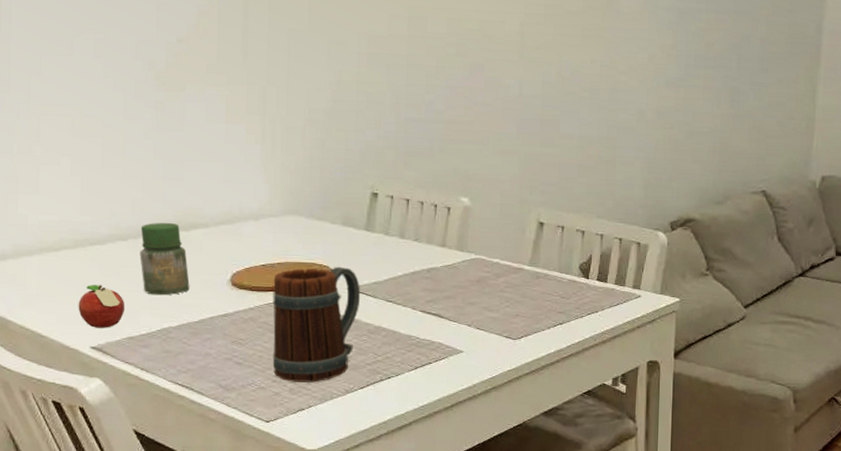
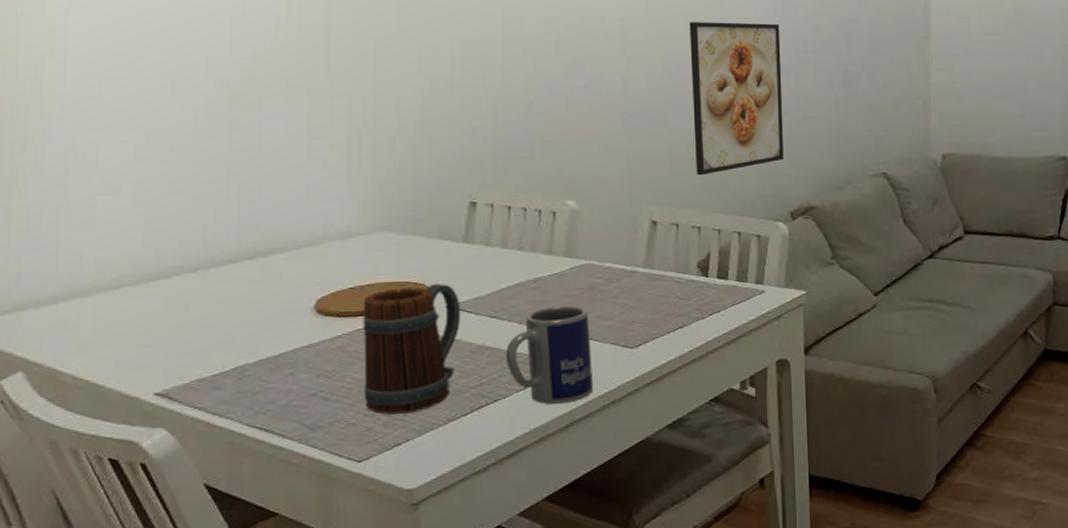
apple: present [78,285,126,328] -> none [140,323,195,372]
jar: present [139,222,190,296] -> none [211,249,269,330]
mug: none [399,296,478,386] -> present [505,306,593,405]
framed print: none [583,30,673,182] -> present [689,22,784,176]

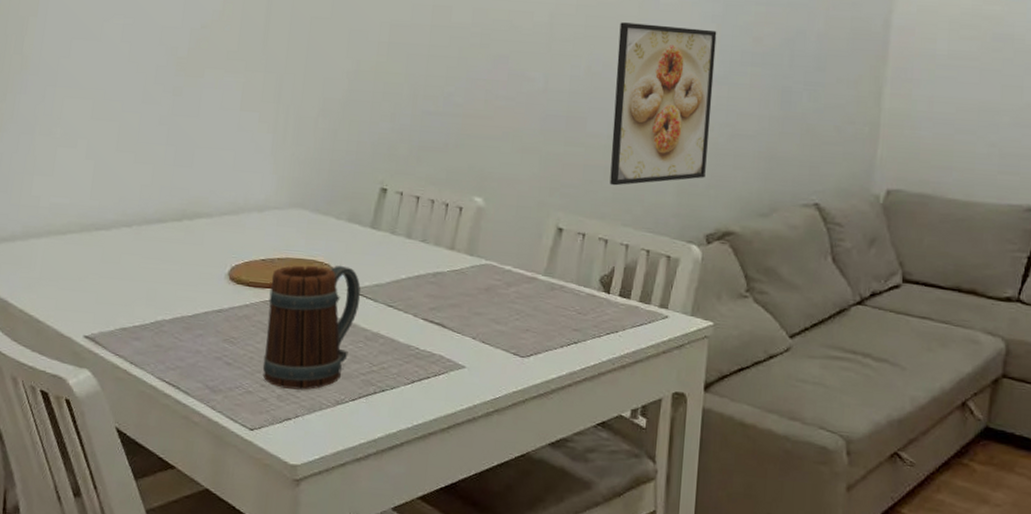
mug: present [505,306,593,405] -> none [397,303,484,404]

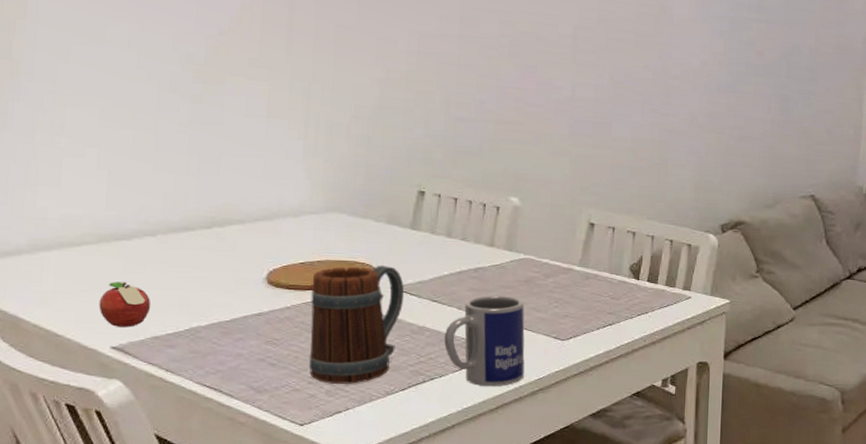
apple: none [76,271,122,318] -> present [99,282,151,328]
mug: none [397,303,484,404] -> present [444,296,525,387]
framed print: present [609,22,717,186] -> none [635,36,725,184]

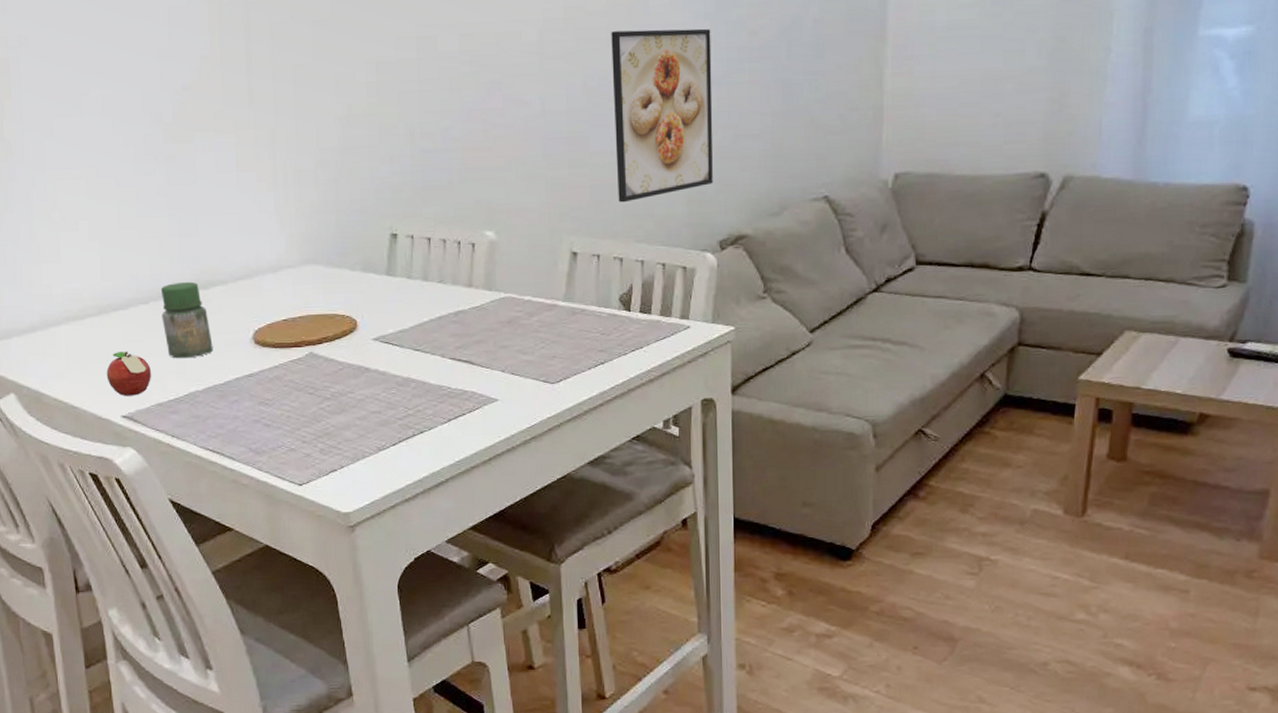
jar: none [169,217,223,294] -> present [160,281,213,359]
mug: present [308,266,405,384] -> none [296,316,387,442]
mug: present [444,296,525,387] -> none [429,340,515,438]
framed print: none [635,36,725,184] -> present [611,28,713,203]

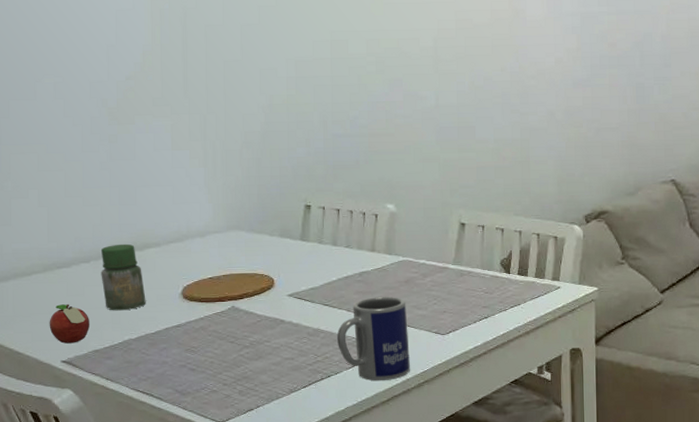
mug: none [429,340,515,438] -> present [336,297,410,381]
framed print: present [611,28,713,203] -> none [495,40,579,182]

